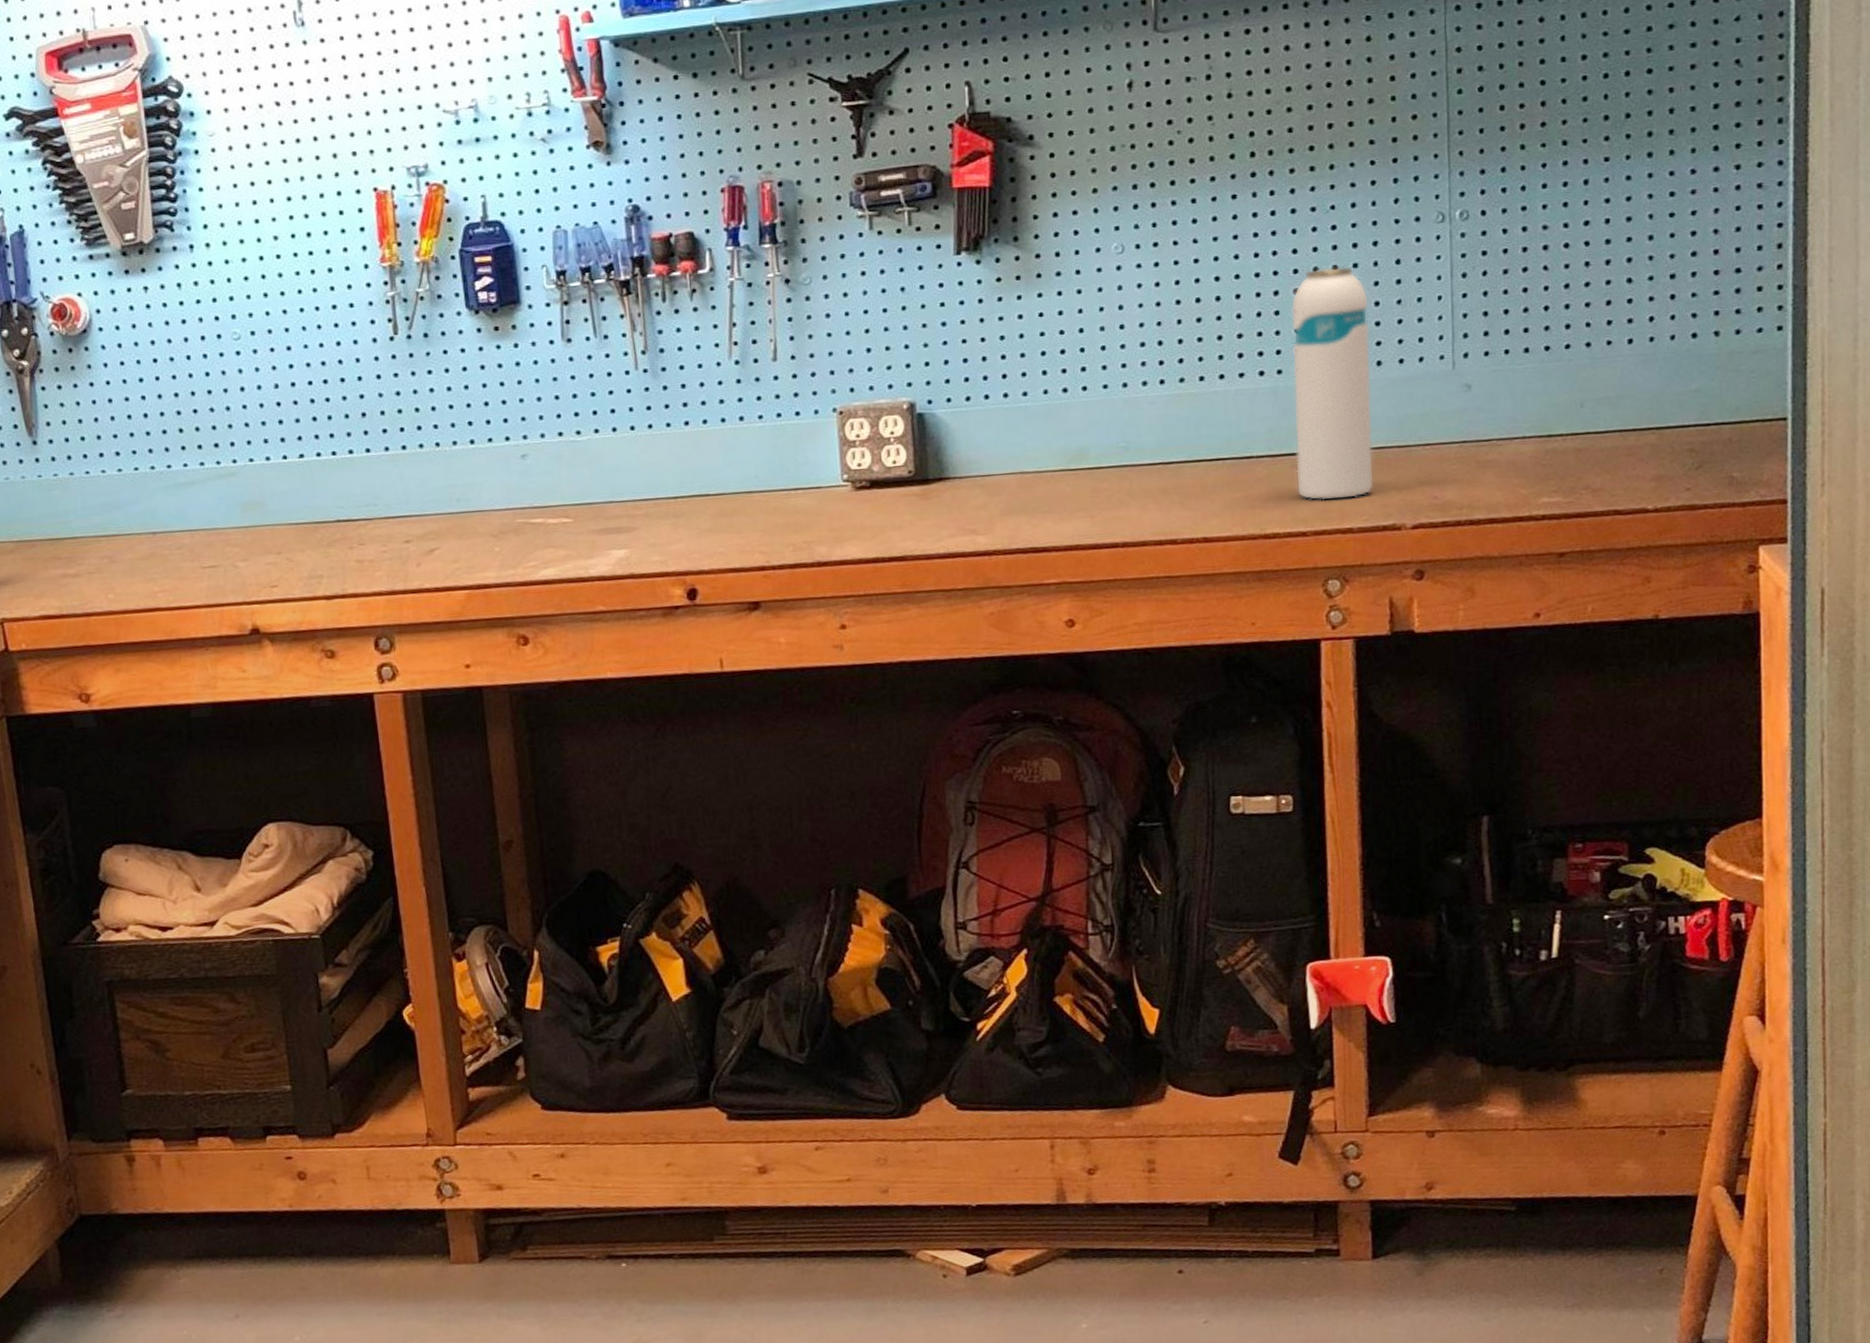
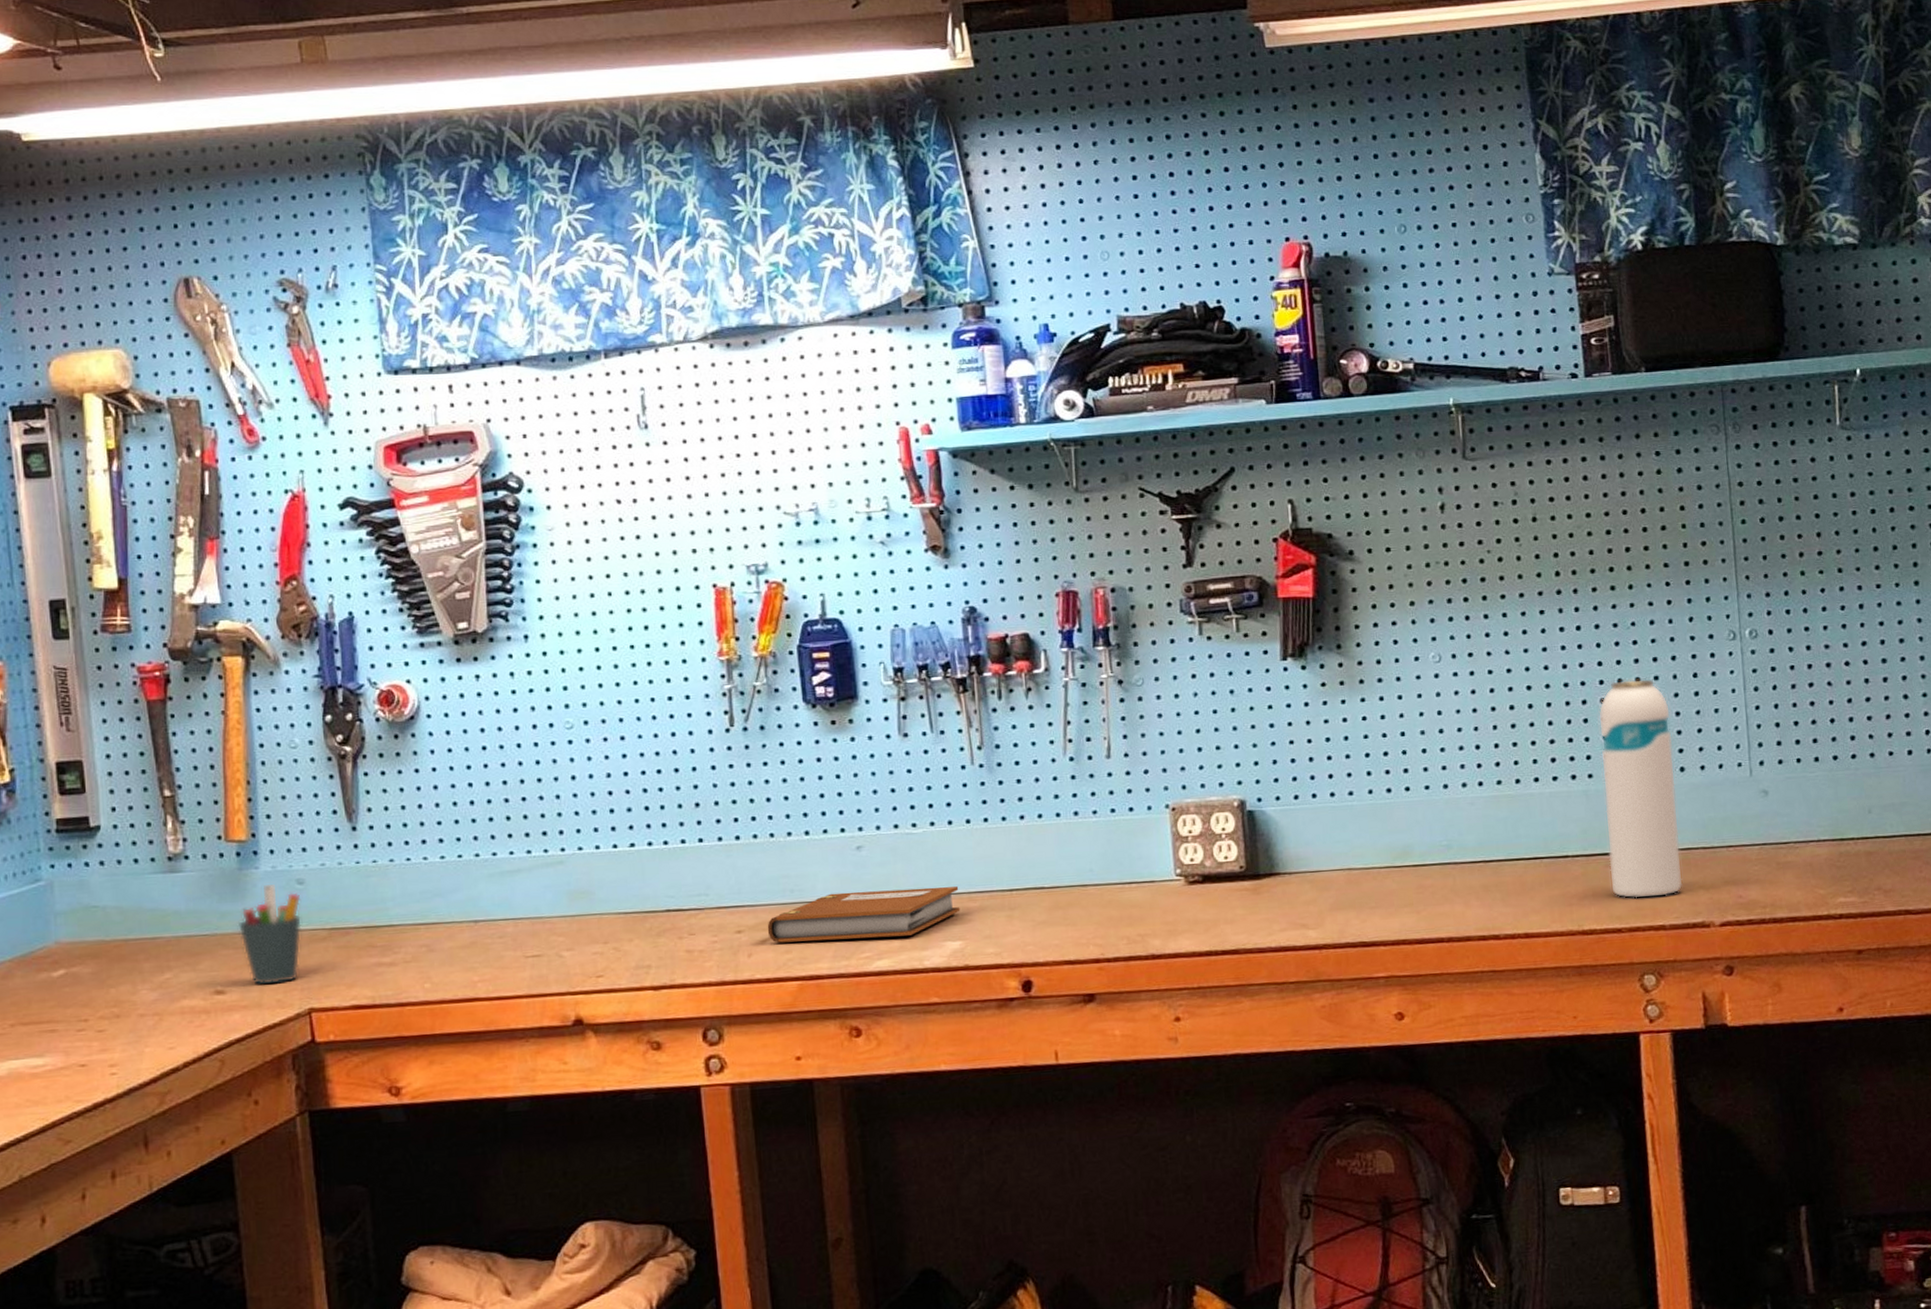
notebook: none [434,494,625,553] -> present [767,886,961,943]

